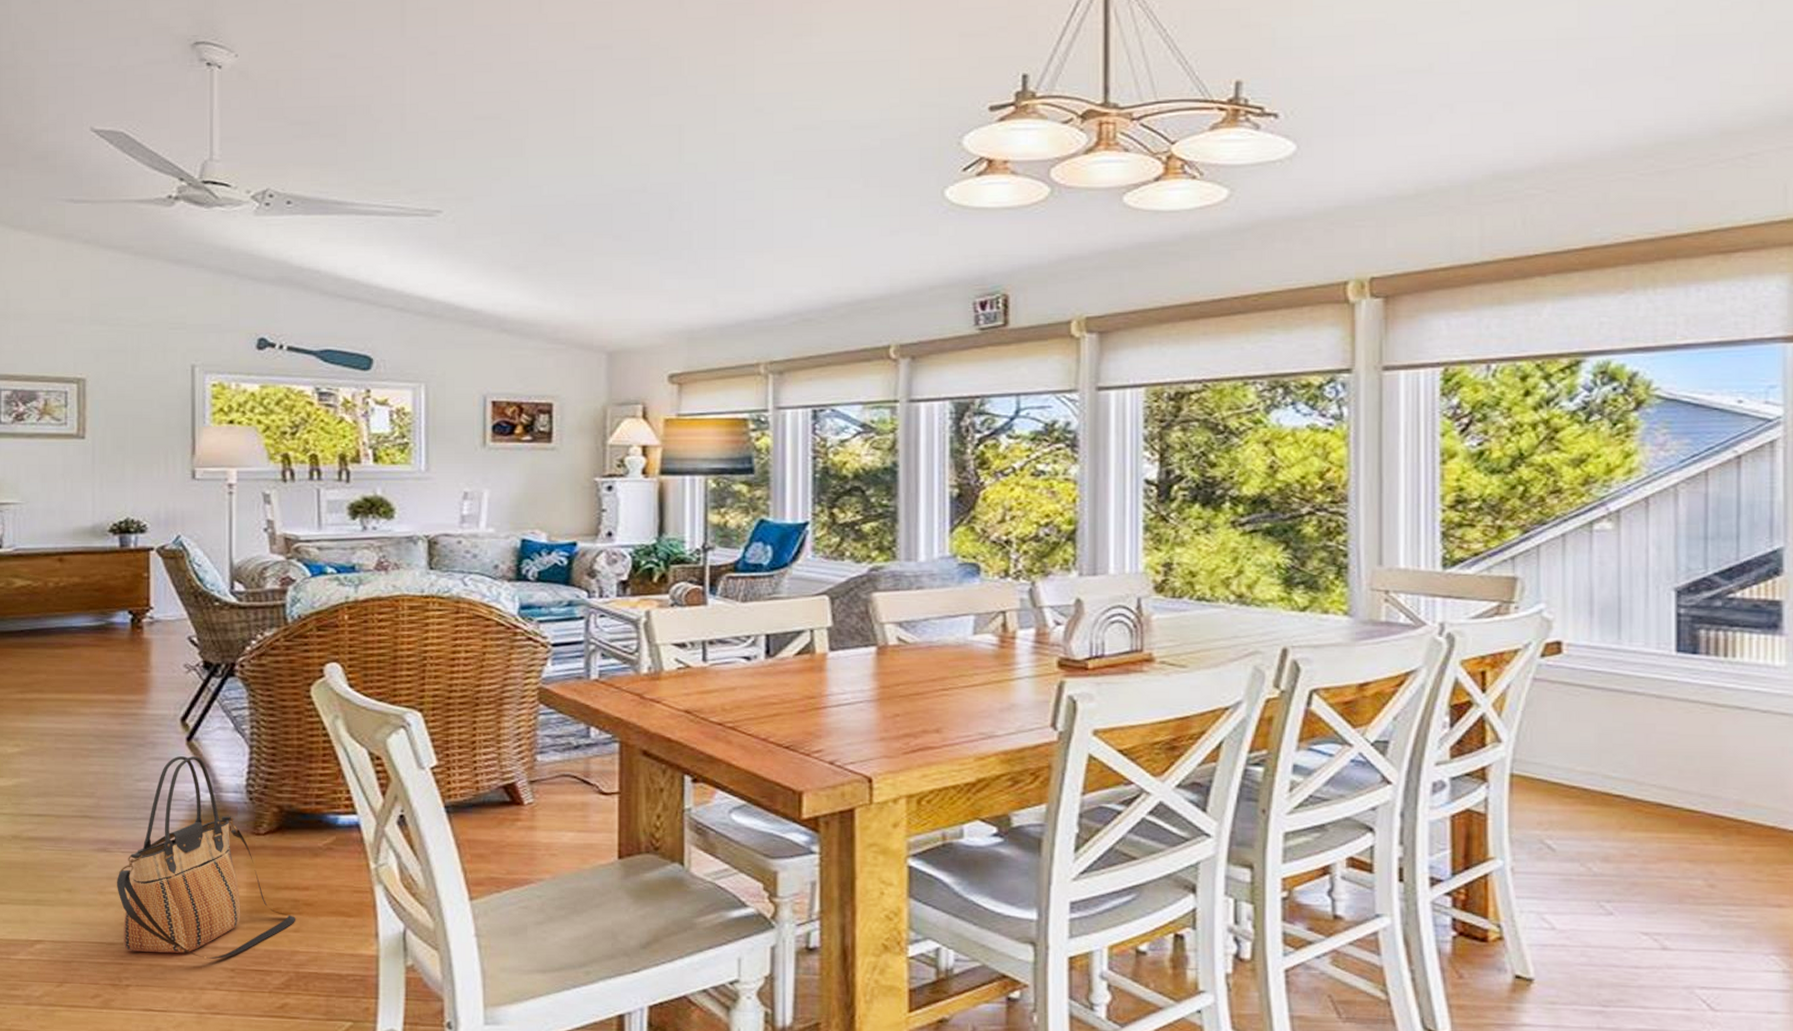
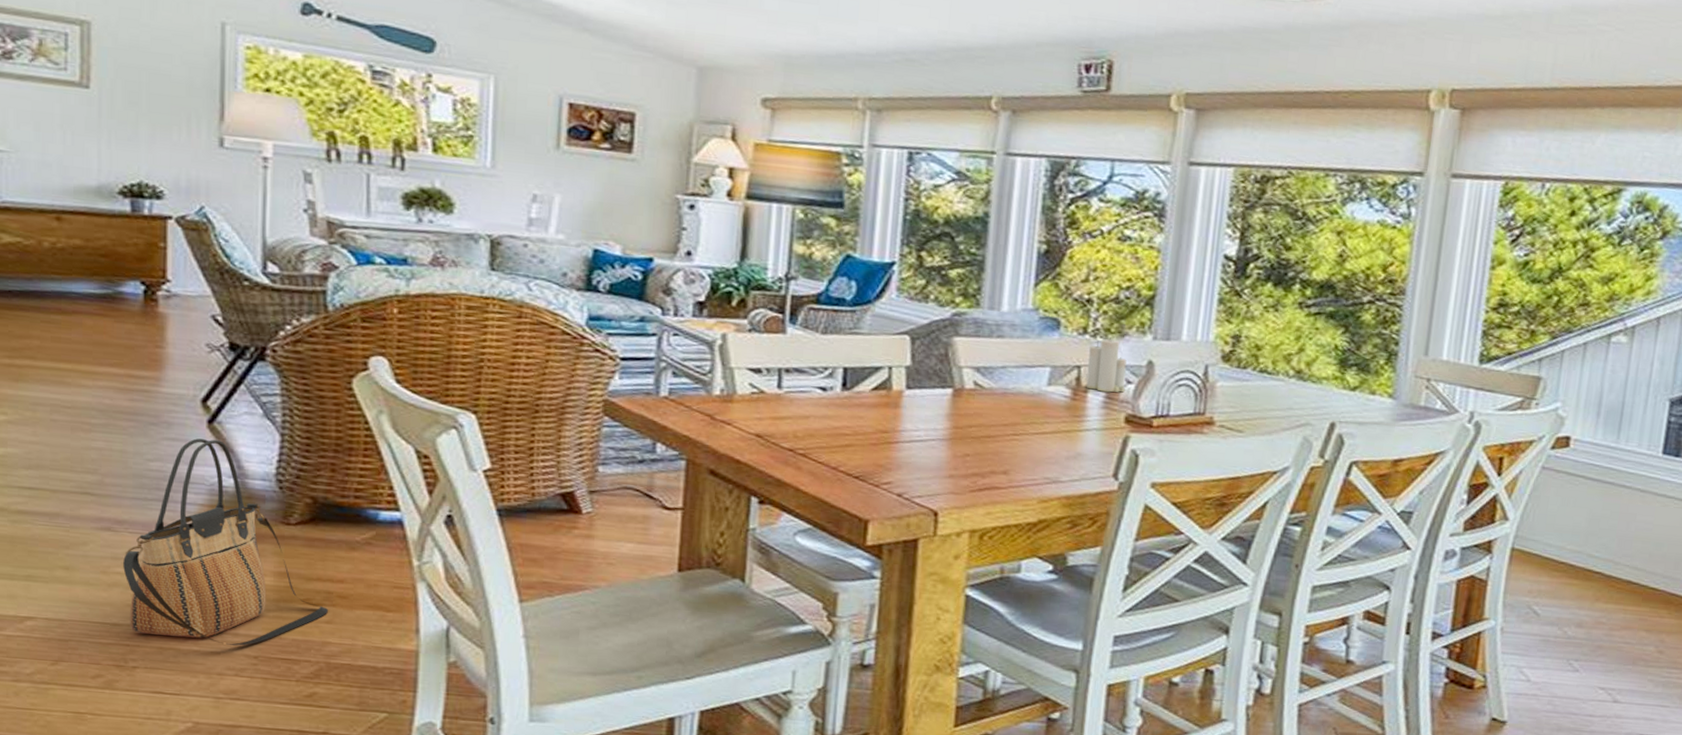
candle: none [1013,578,1054,636] -> present [1086,337,1127,393]

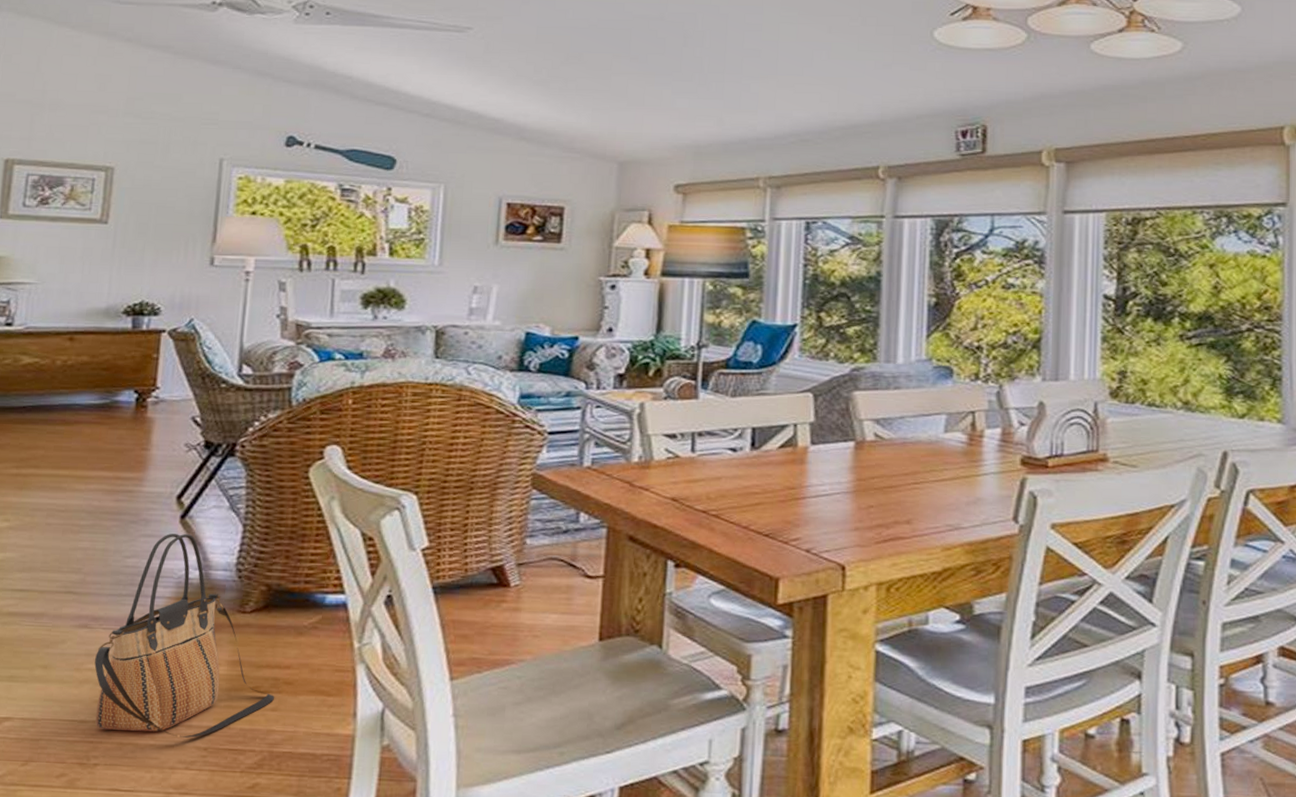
candle: present [1086,337,1127,393] -> none [981,381,1019,436]

